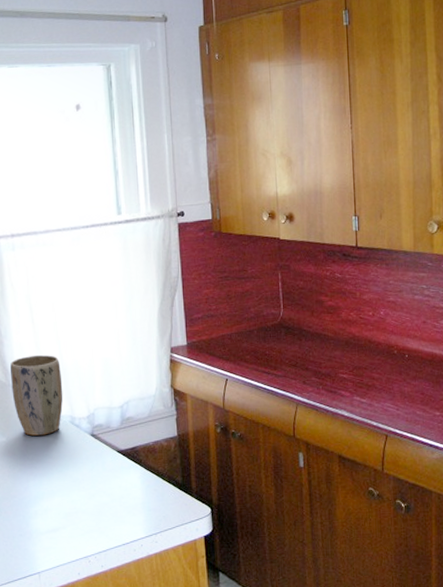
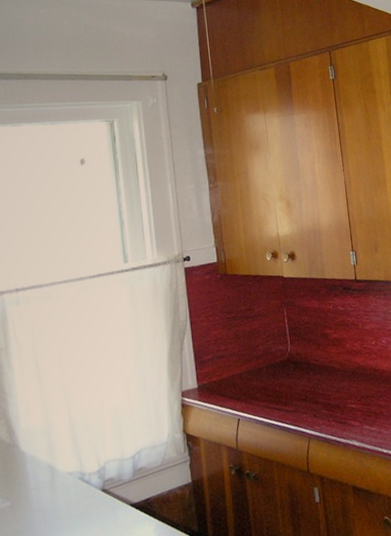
plant pot: present [9,354,63,436] -> none [14,409,72,498]

